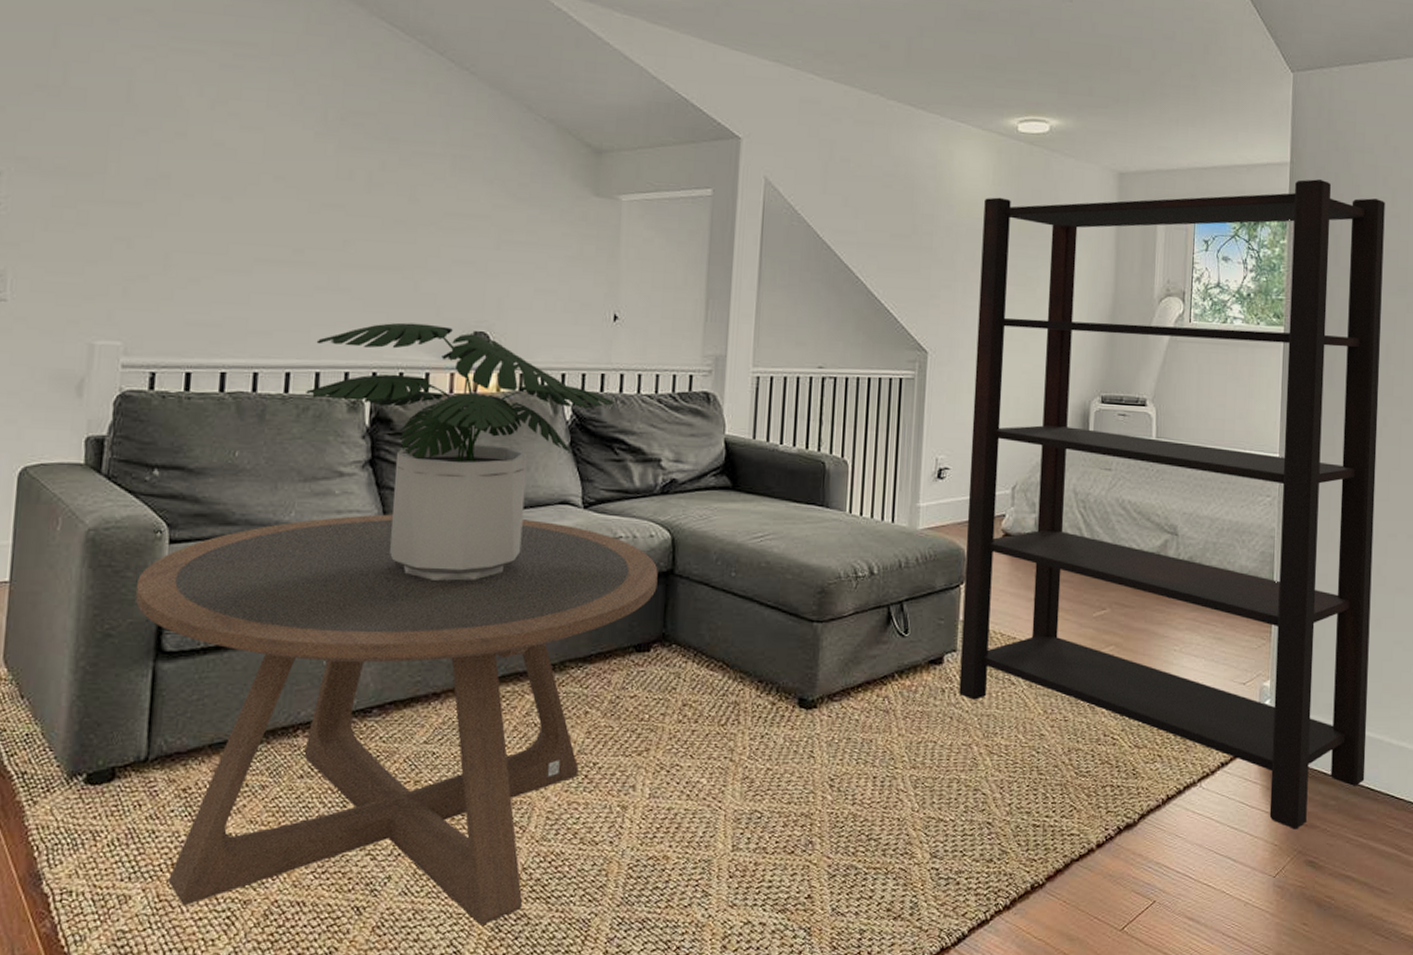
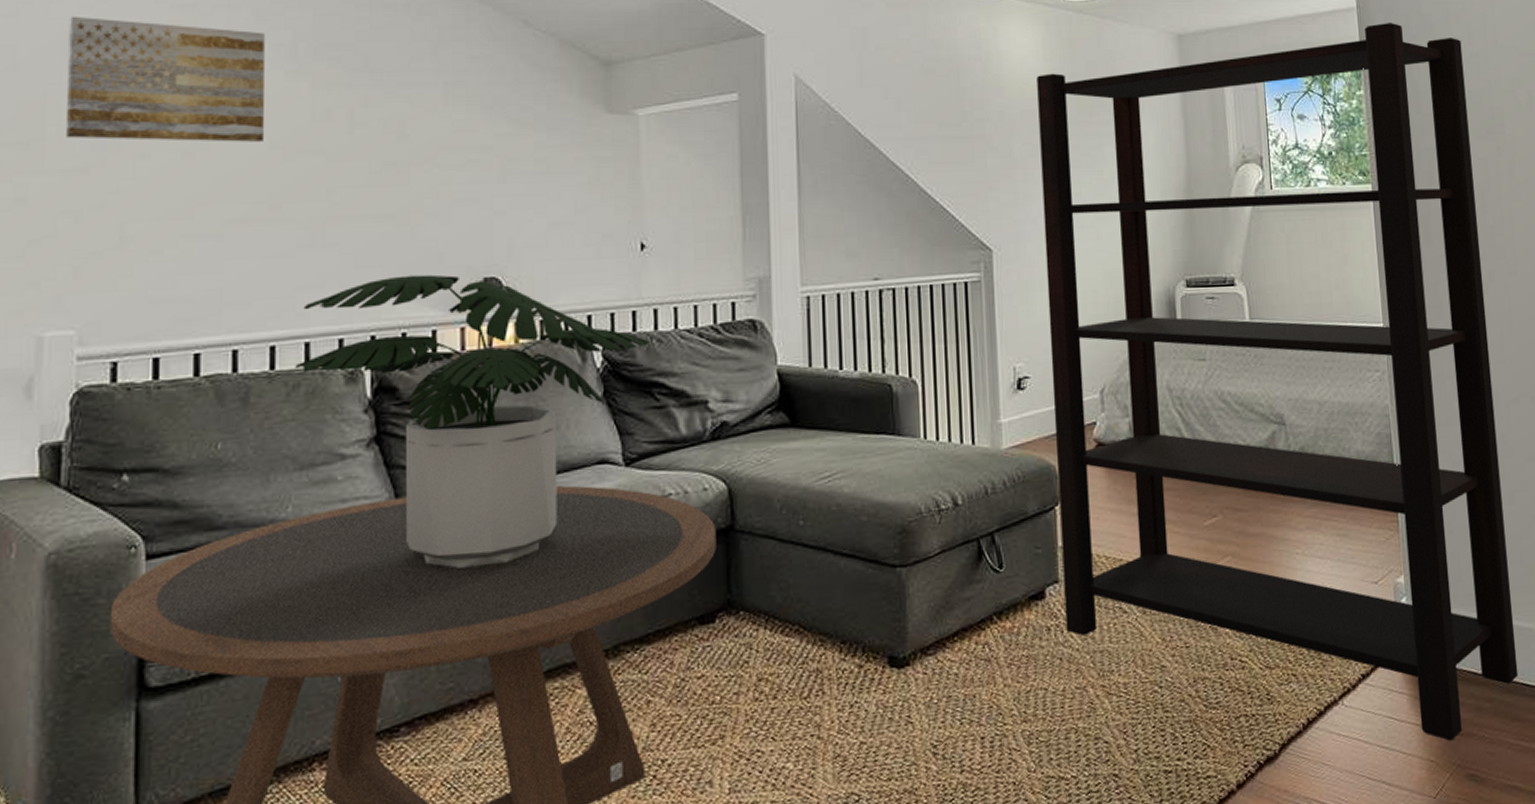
wall art: none [124,66,300,193] -> present [66,16,265,142]

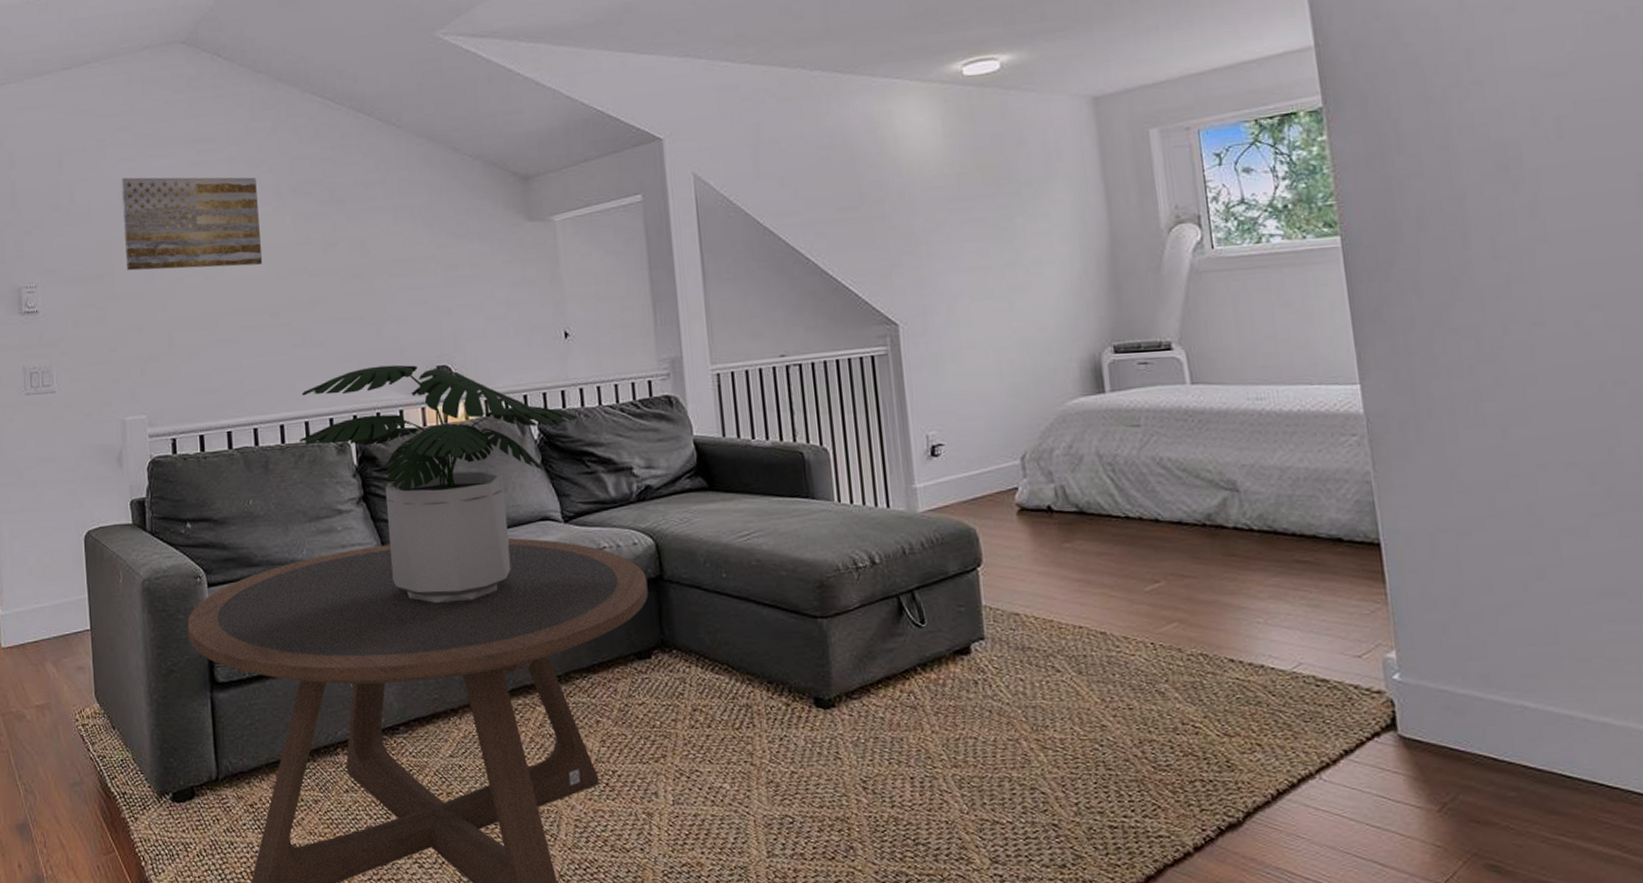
bookshelf: present [1037,23,1519,741] -> none [937,58,1556,827]

